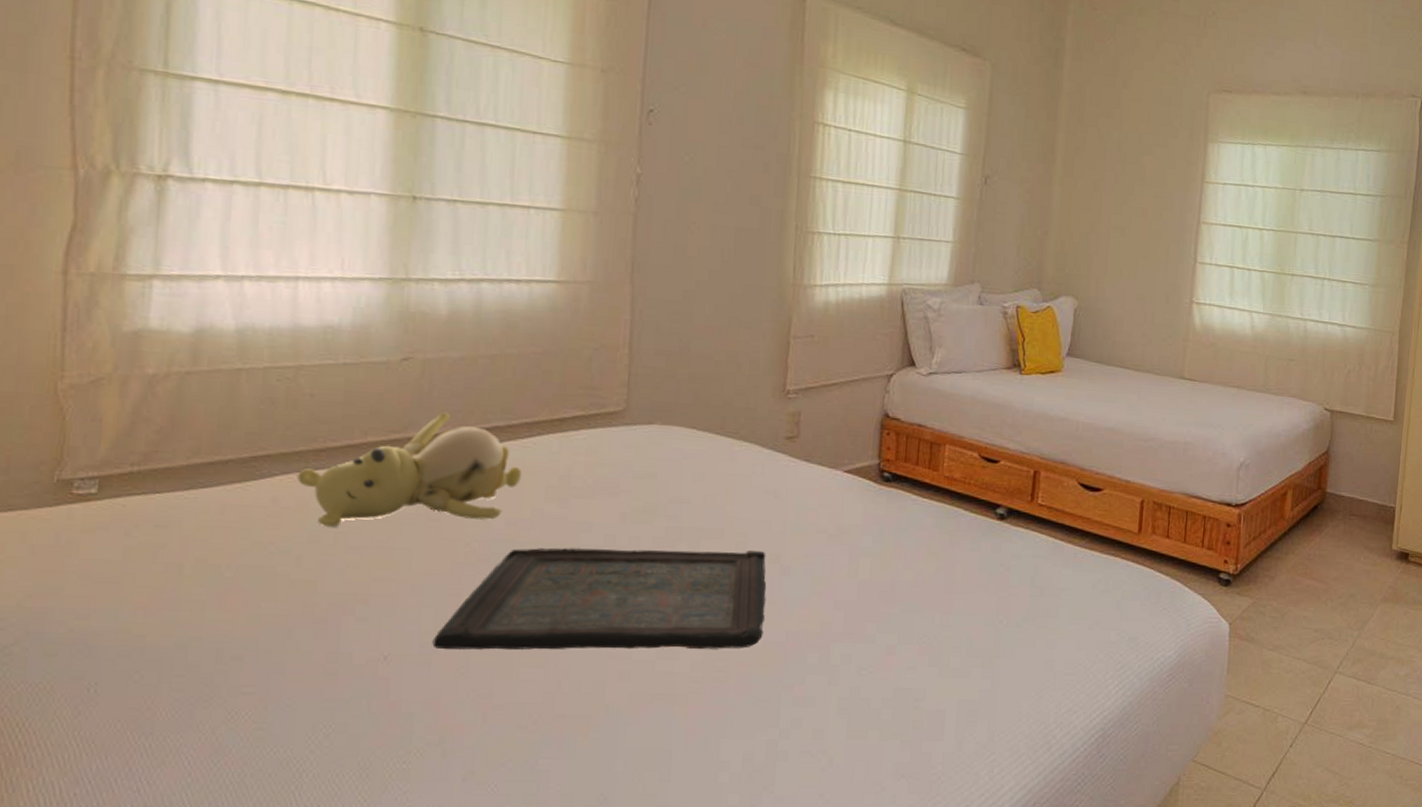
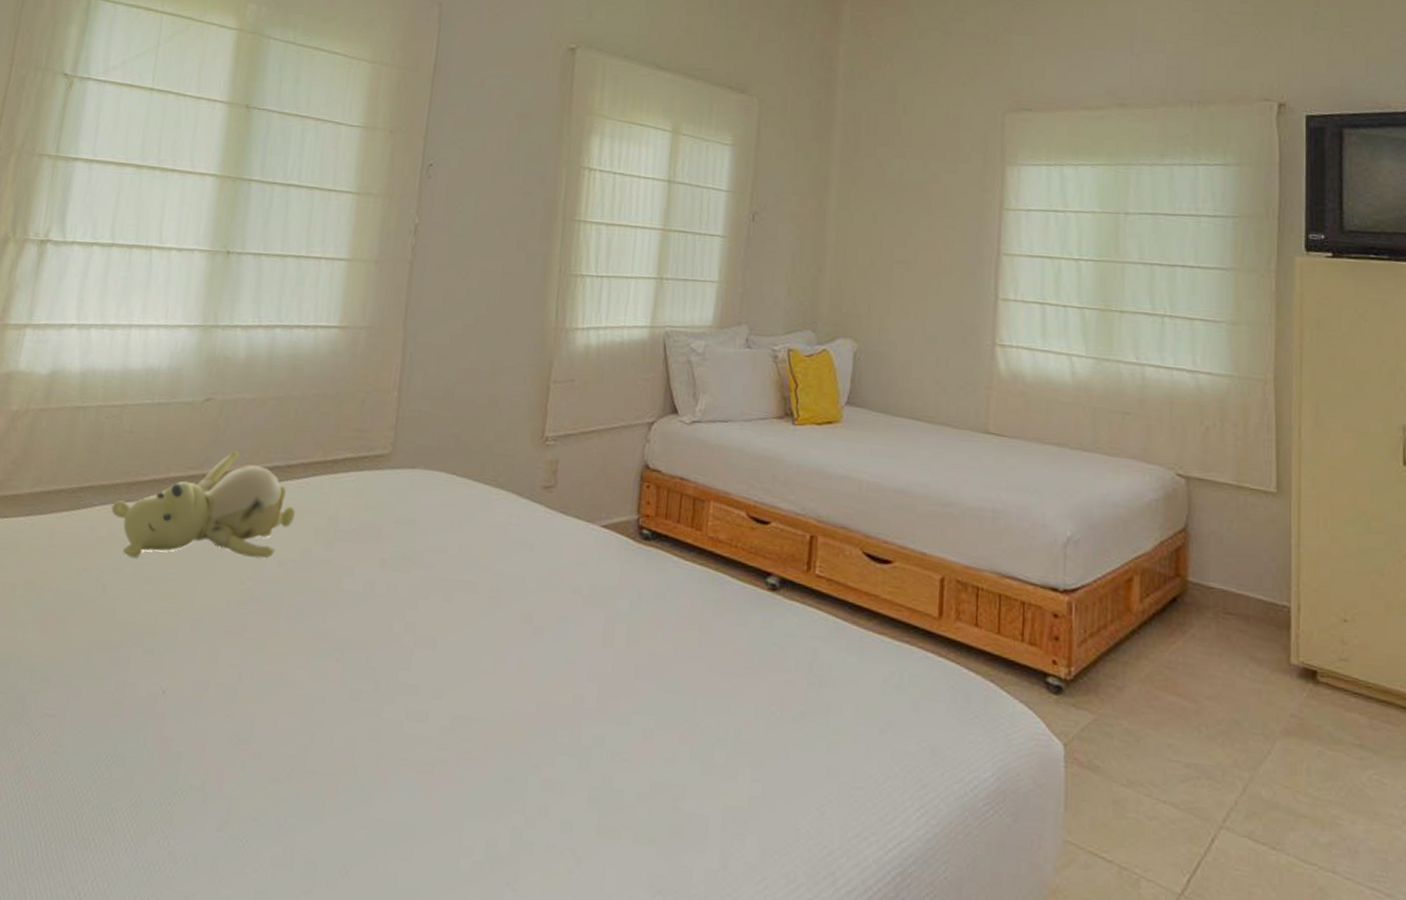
serving tray: present [432,548,767,650] -> none [204,590,519,717]

